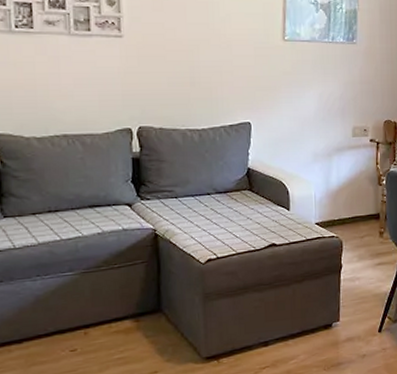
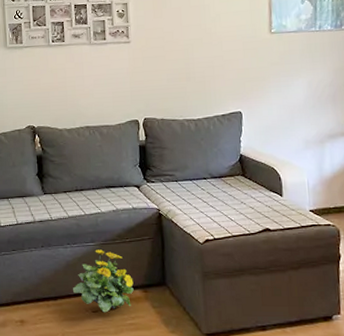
flowering plant: none [44,279,123,350] -> present [73,249,134,313]

